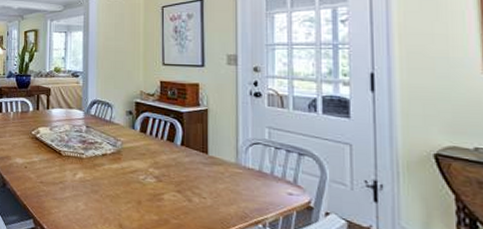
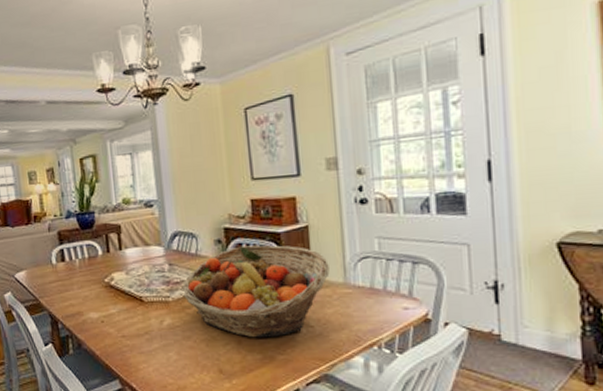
fruit basket: none [96,119,223,203] -> present [183,245,330,338]

